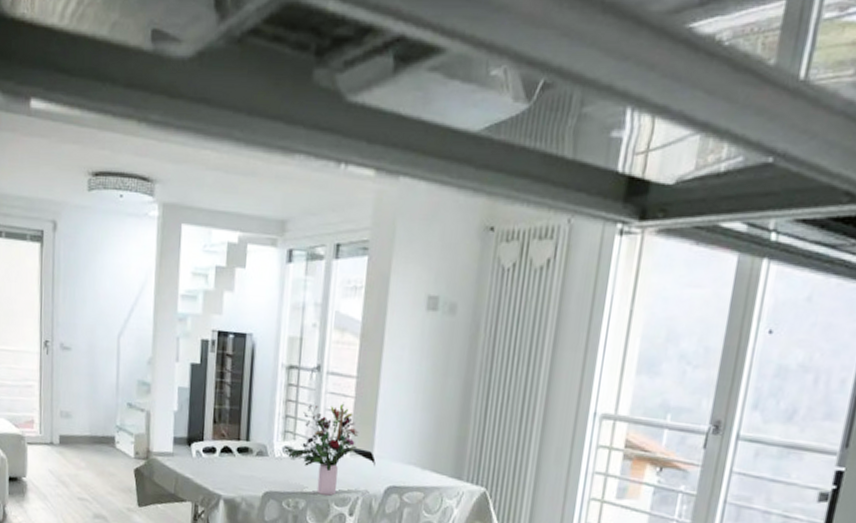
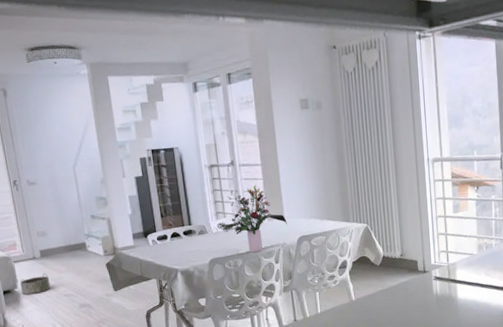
basket: none [29,464,65,490] -> present [20,273,51,296]

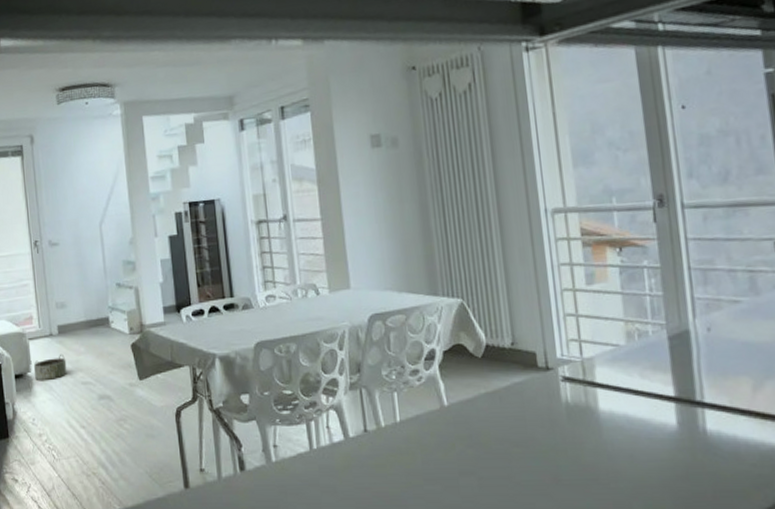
bouquet: present [218,183,287,254] -> none [267,243,354,336]

